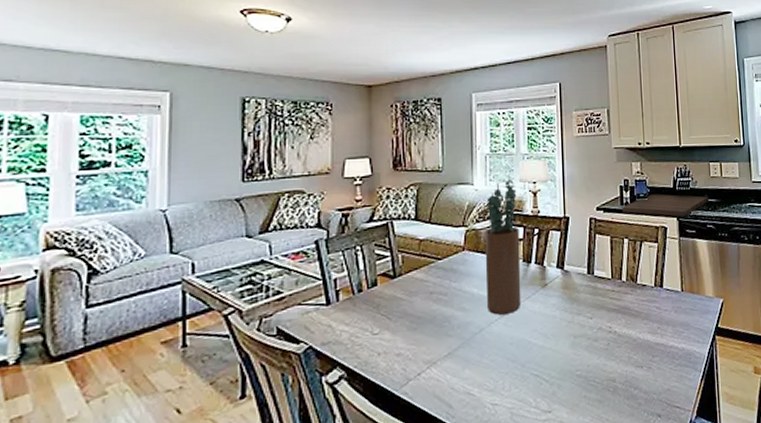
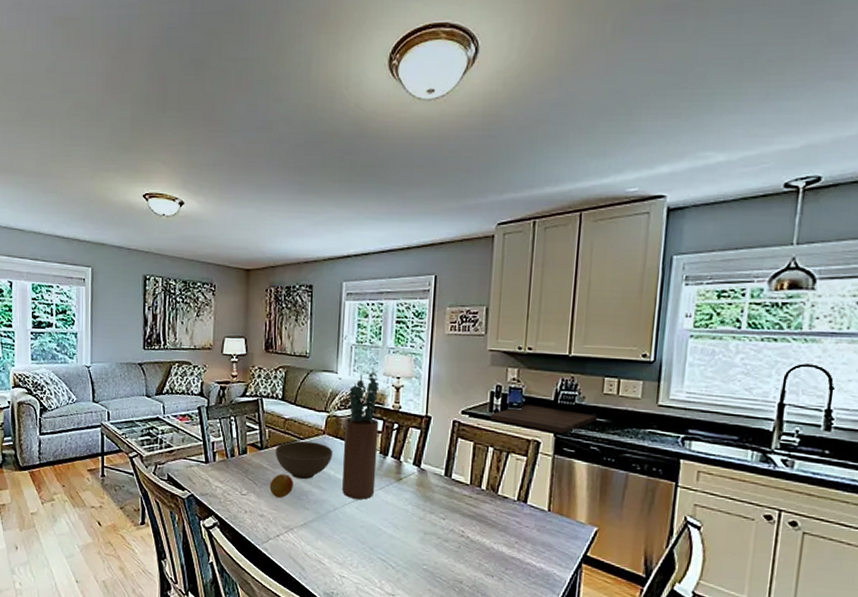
fruit: none [406,301,433,330] -> present [269,474,293,498]
bowl: none [410,260,475,305] -> present [275,441,333,480]

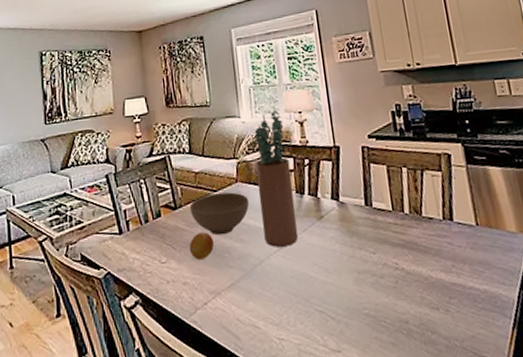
cutting board: present [489,404,597,434] -> none [395,117,498,143]

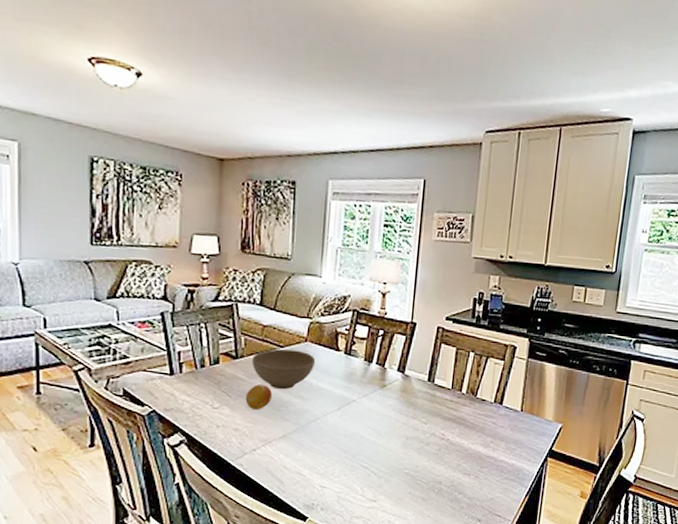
vase: present [255,107,299,247] -> none [325,273,366,408]

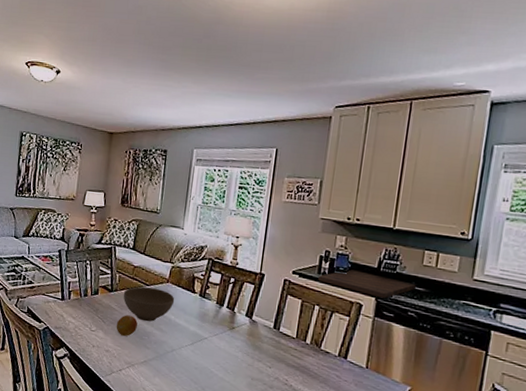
cutting board: none [471,311,566,339] -> present [317,269,416,299]

